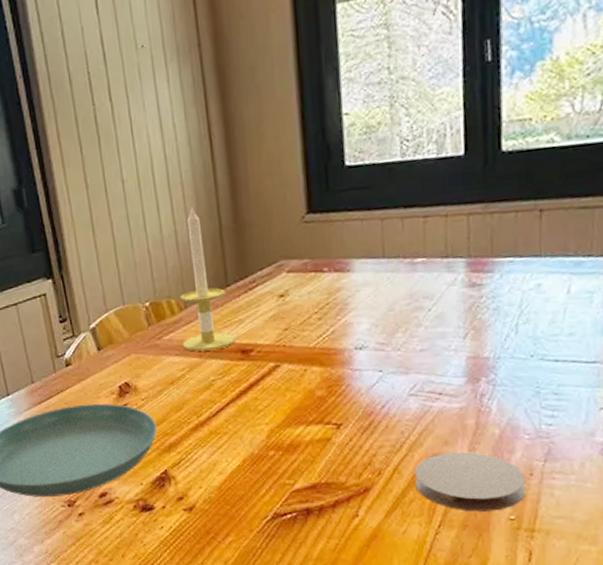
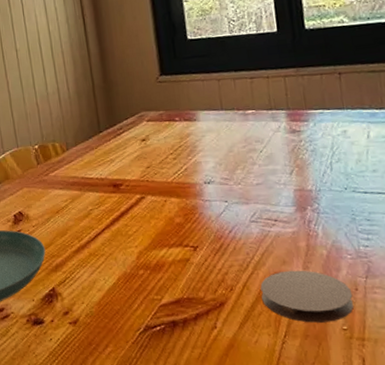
candle: present [179,205,235,352] -> none [62,68,108,186]

